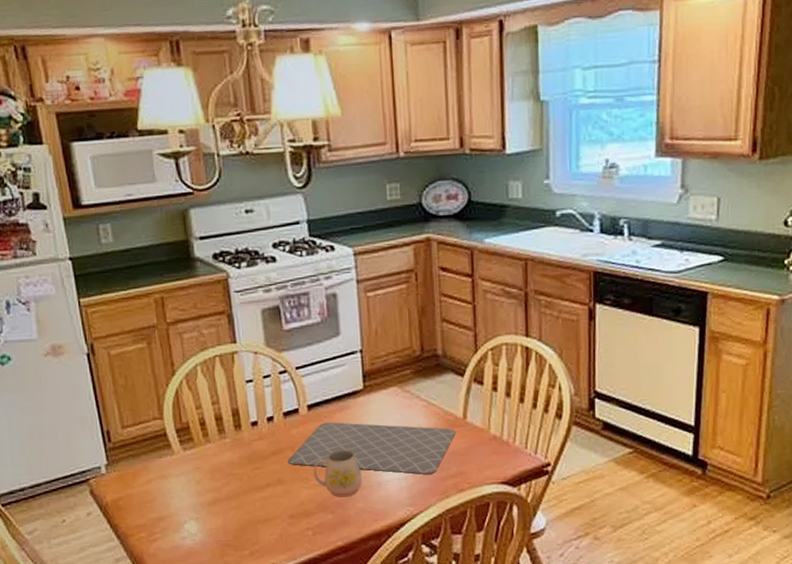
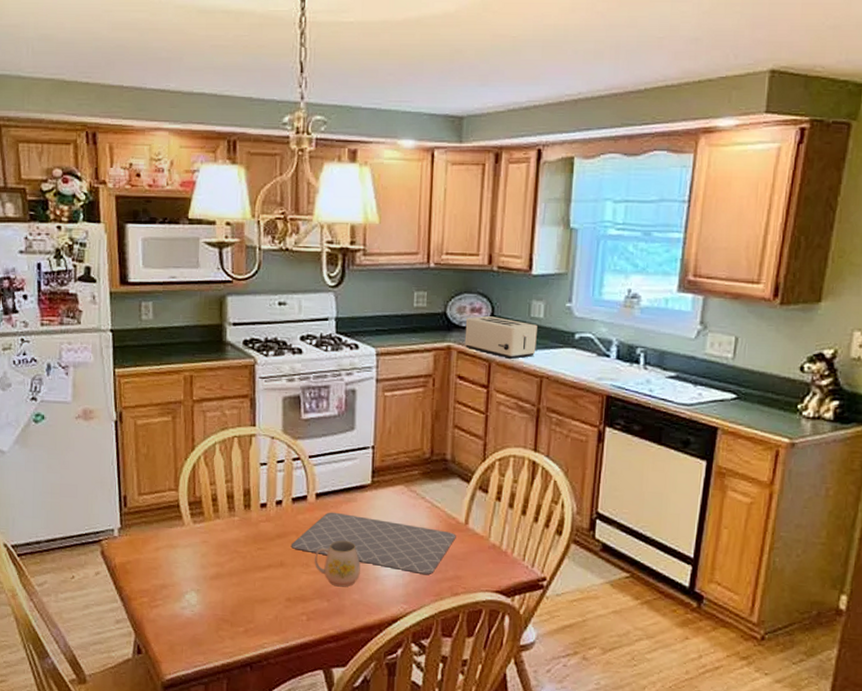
toaster: none [442,202,518,244] -> present [464,316,537,359]

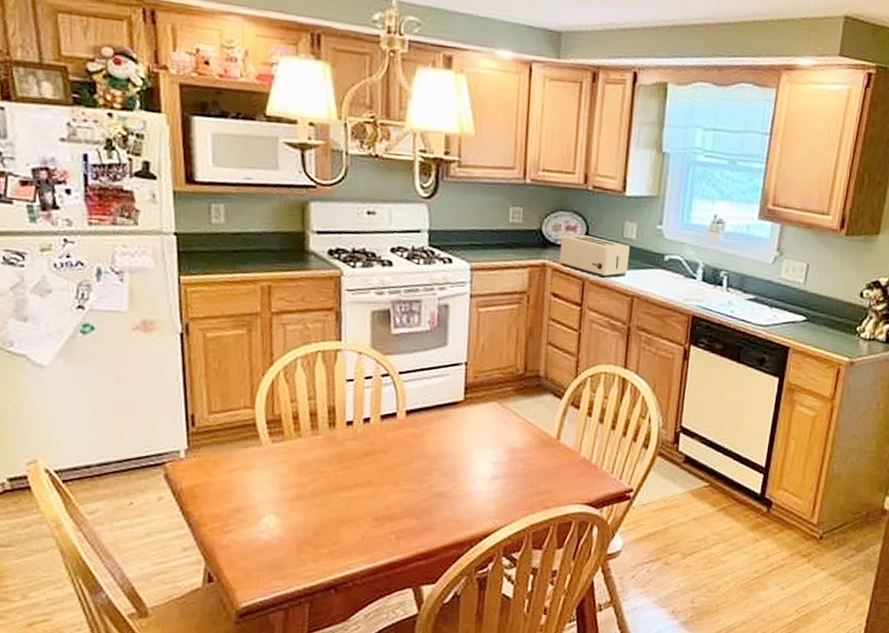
placemat: present [290,512,456,574] -> none [379,429,548,489]
mug: present [315,540,360,587] -> none [404,457,452,505]

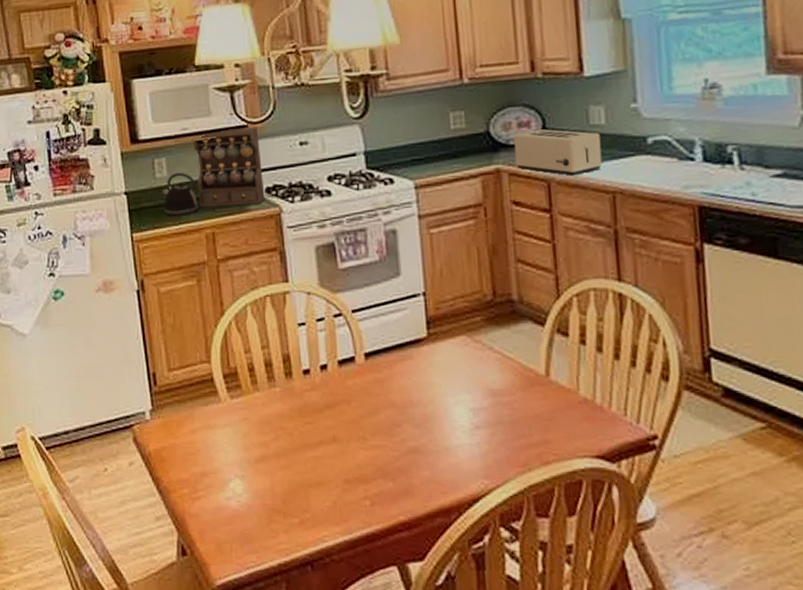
kettle: none [216,221,258,266] -> present [161,173,200,217]
spice rack: none [255,186,327,265] -> present [192,127,265,208]

